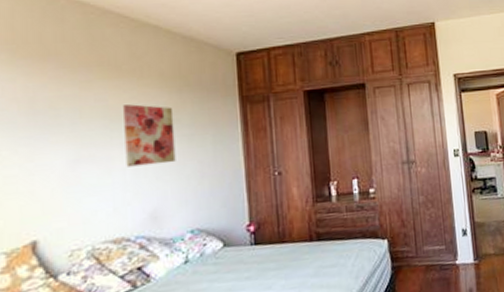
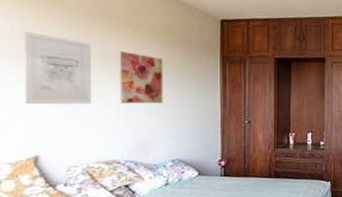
wall art: none [15,93,95,181] -> present [23,31,92,105]

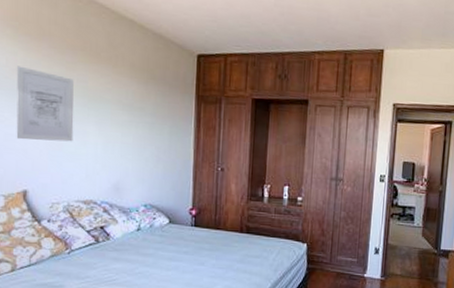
wall art: present [120,52,164,104] -> none [98,88,140,145]

